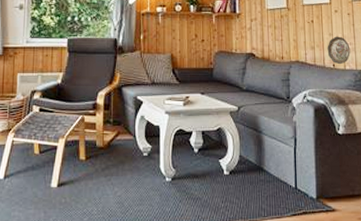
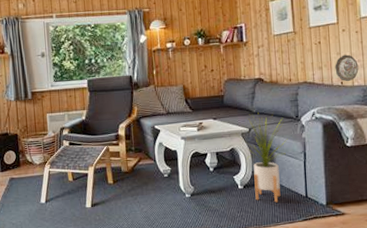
house plant: none [224,90,278,193] -> present [236,112,288,203]

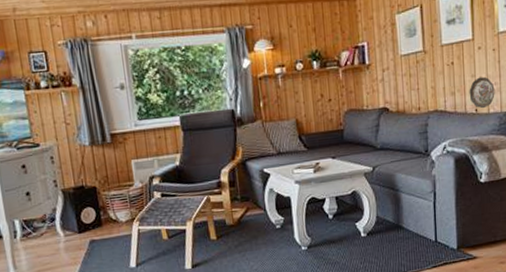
house plant: present [236,112,288,203] -> none [358,148,416,250]

